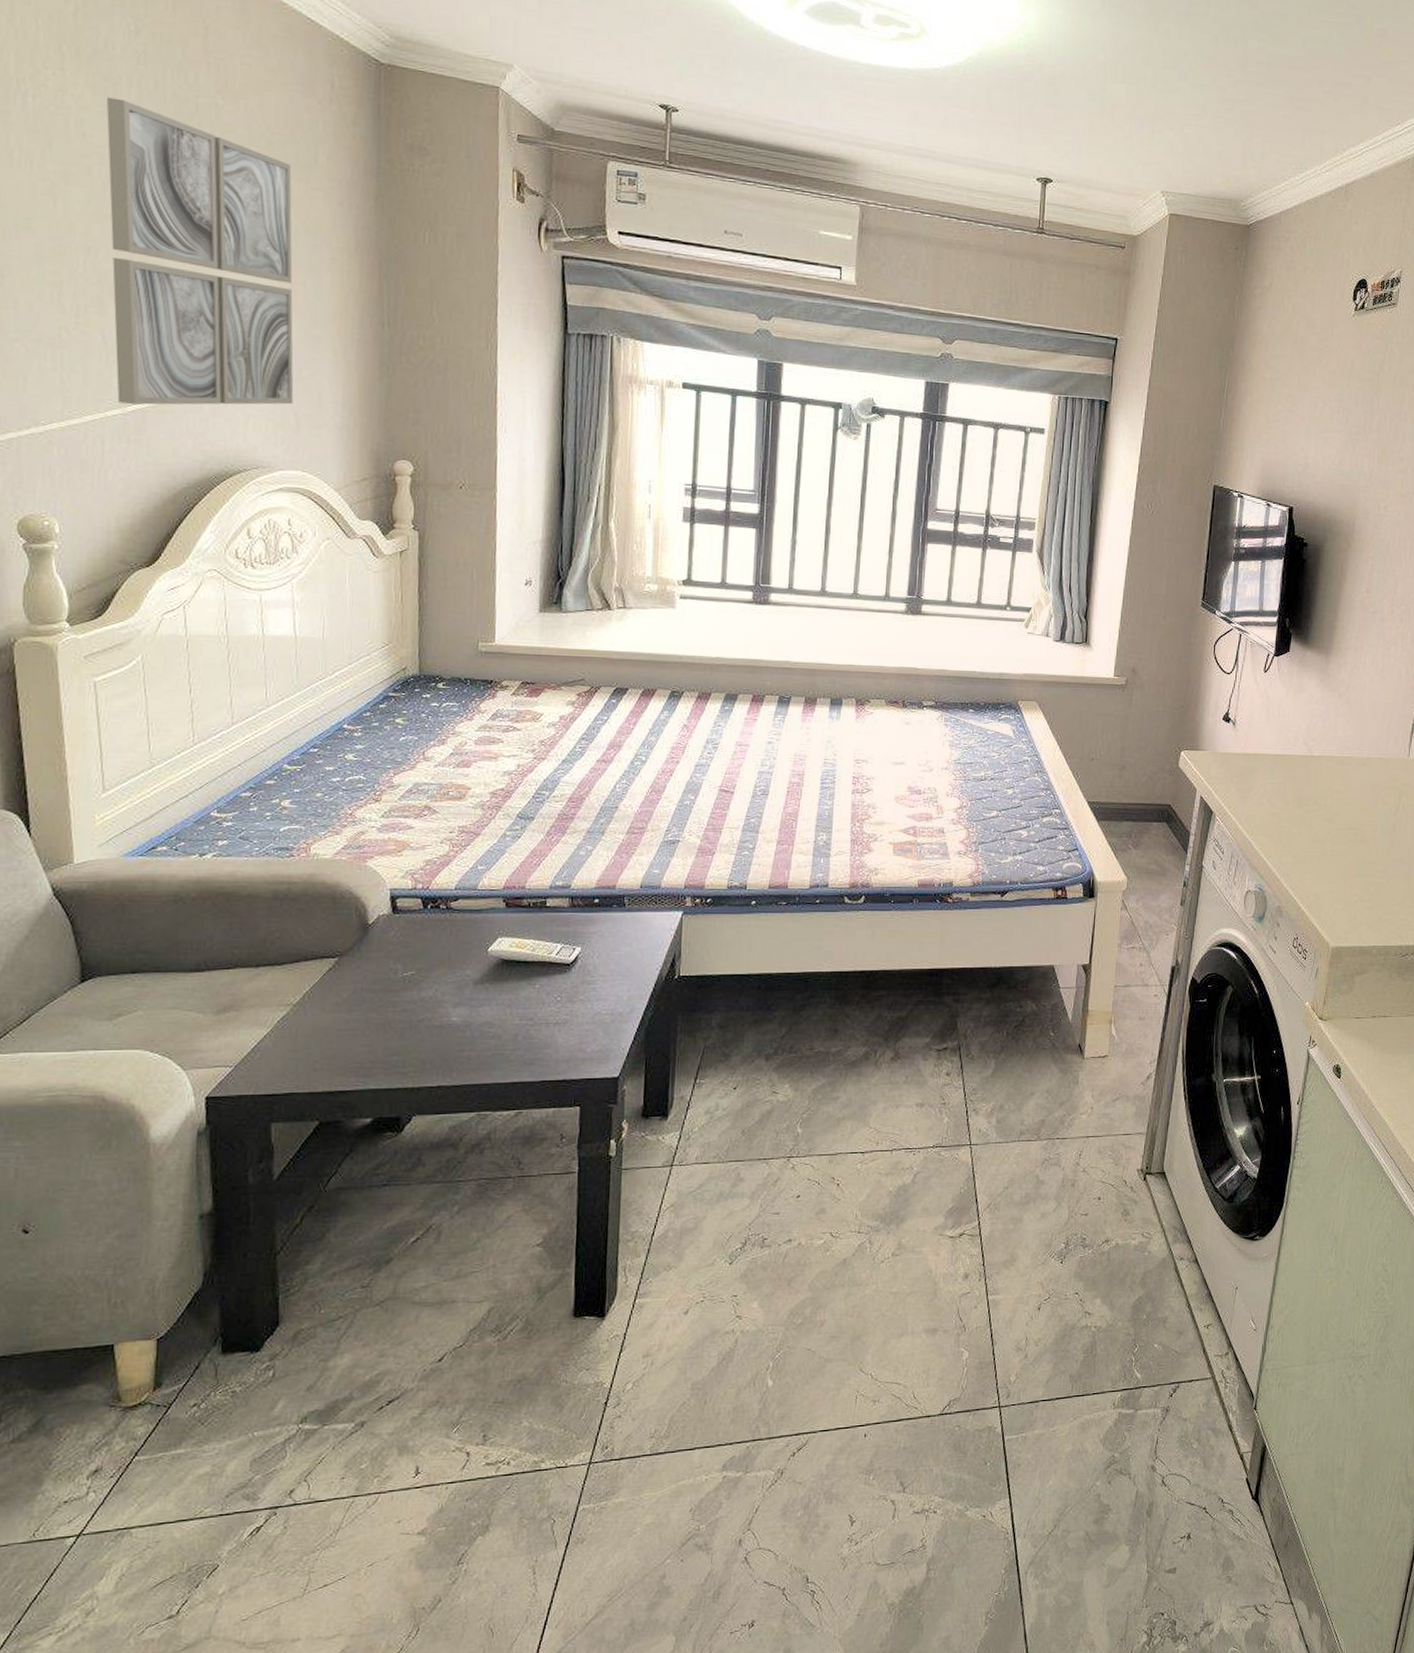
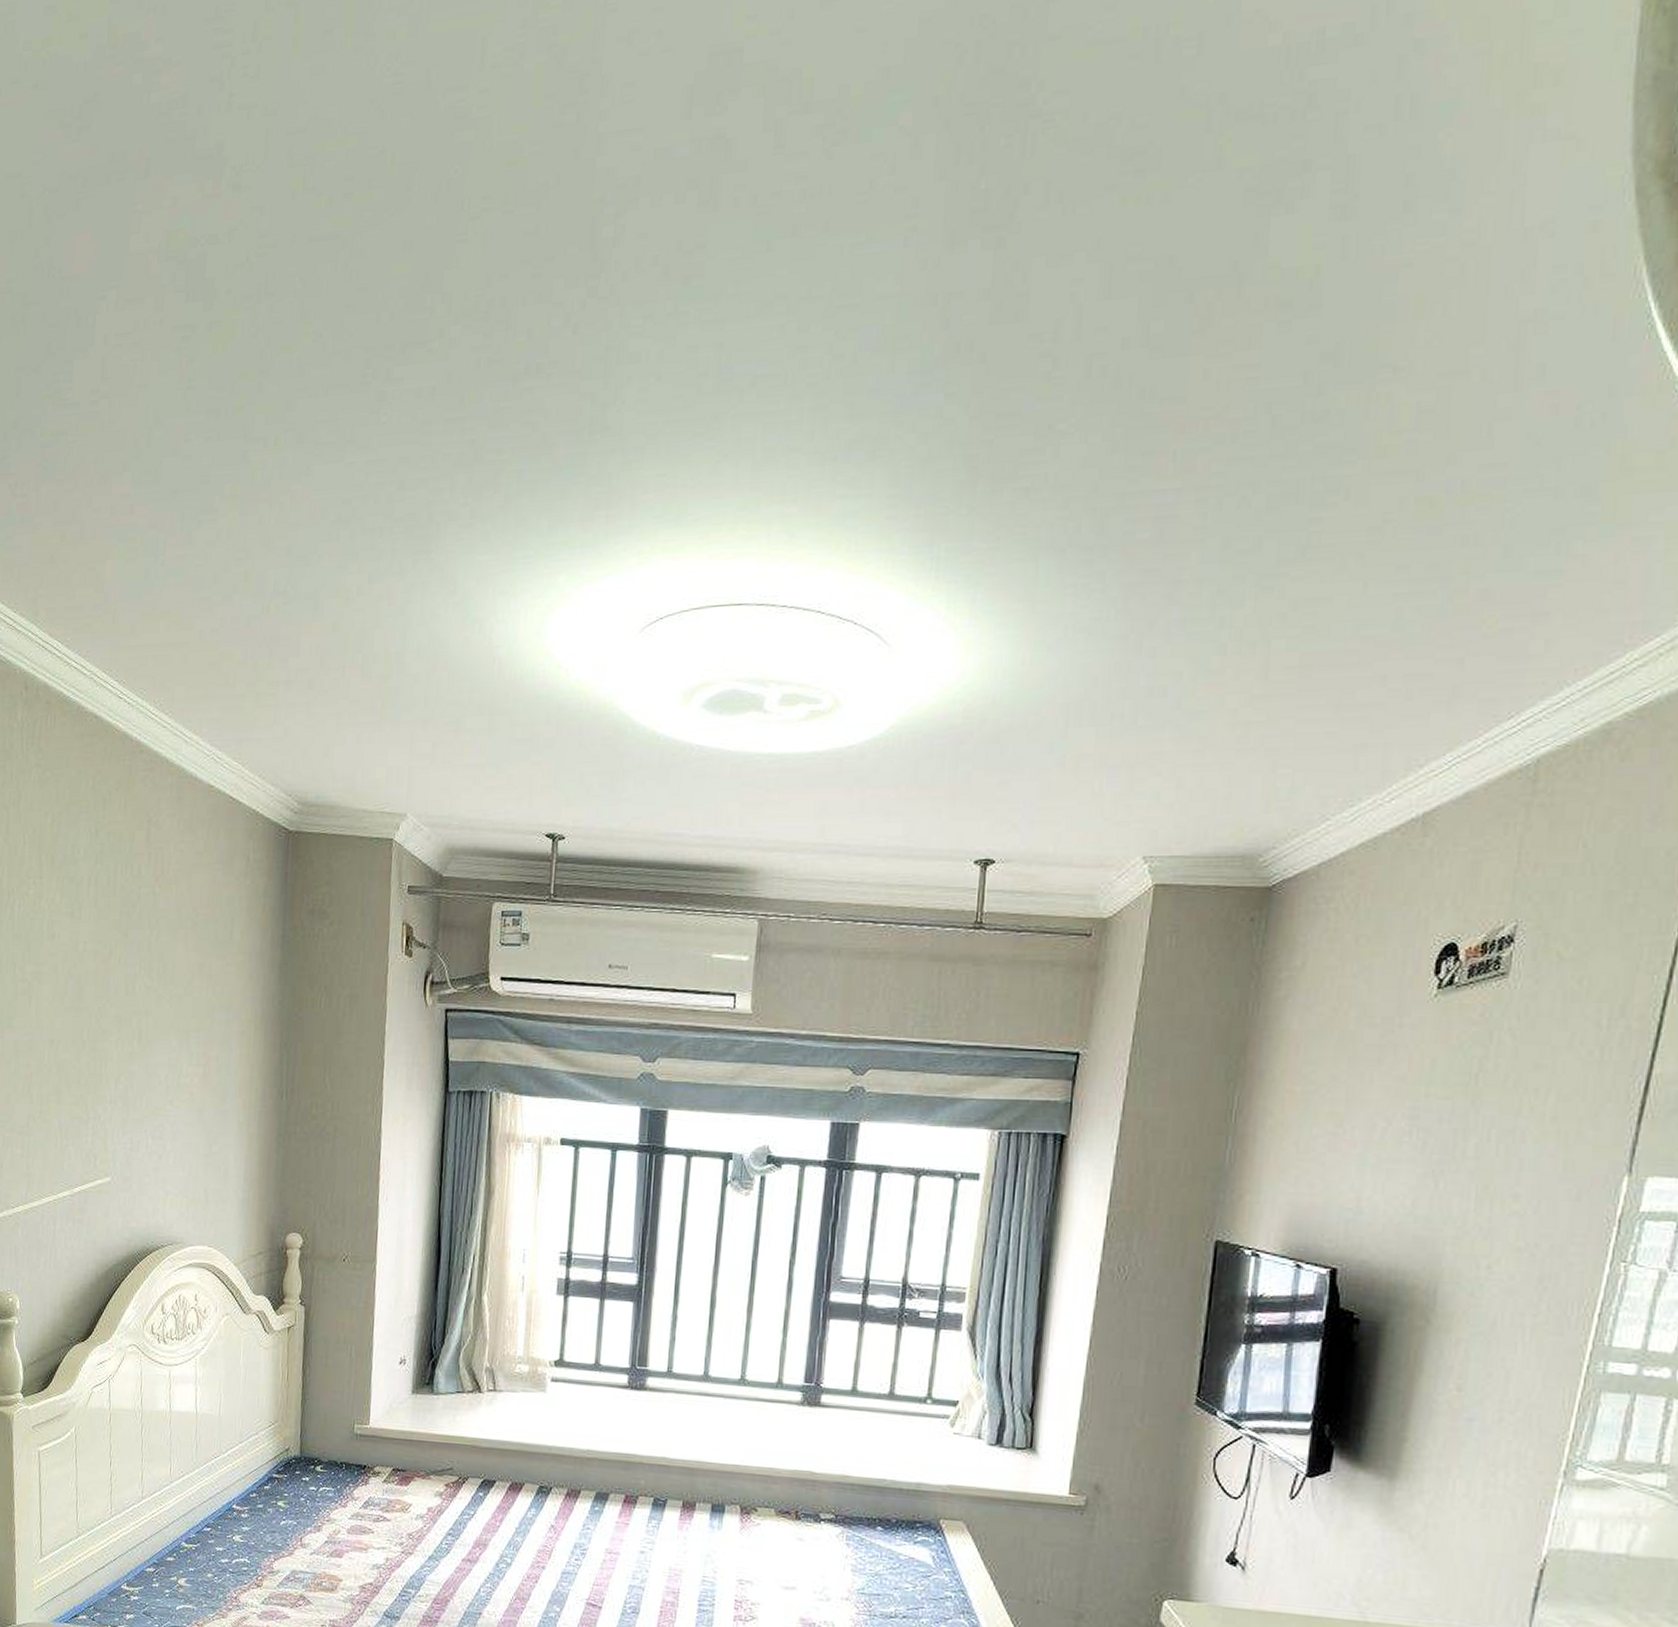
wall art: present [106,97,294,405] -> none [67,898,211,1186]

